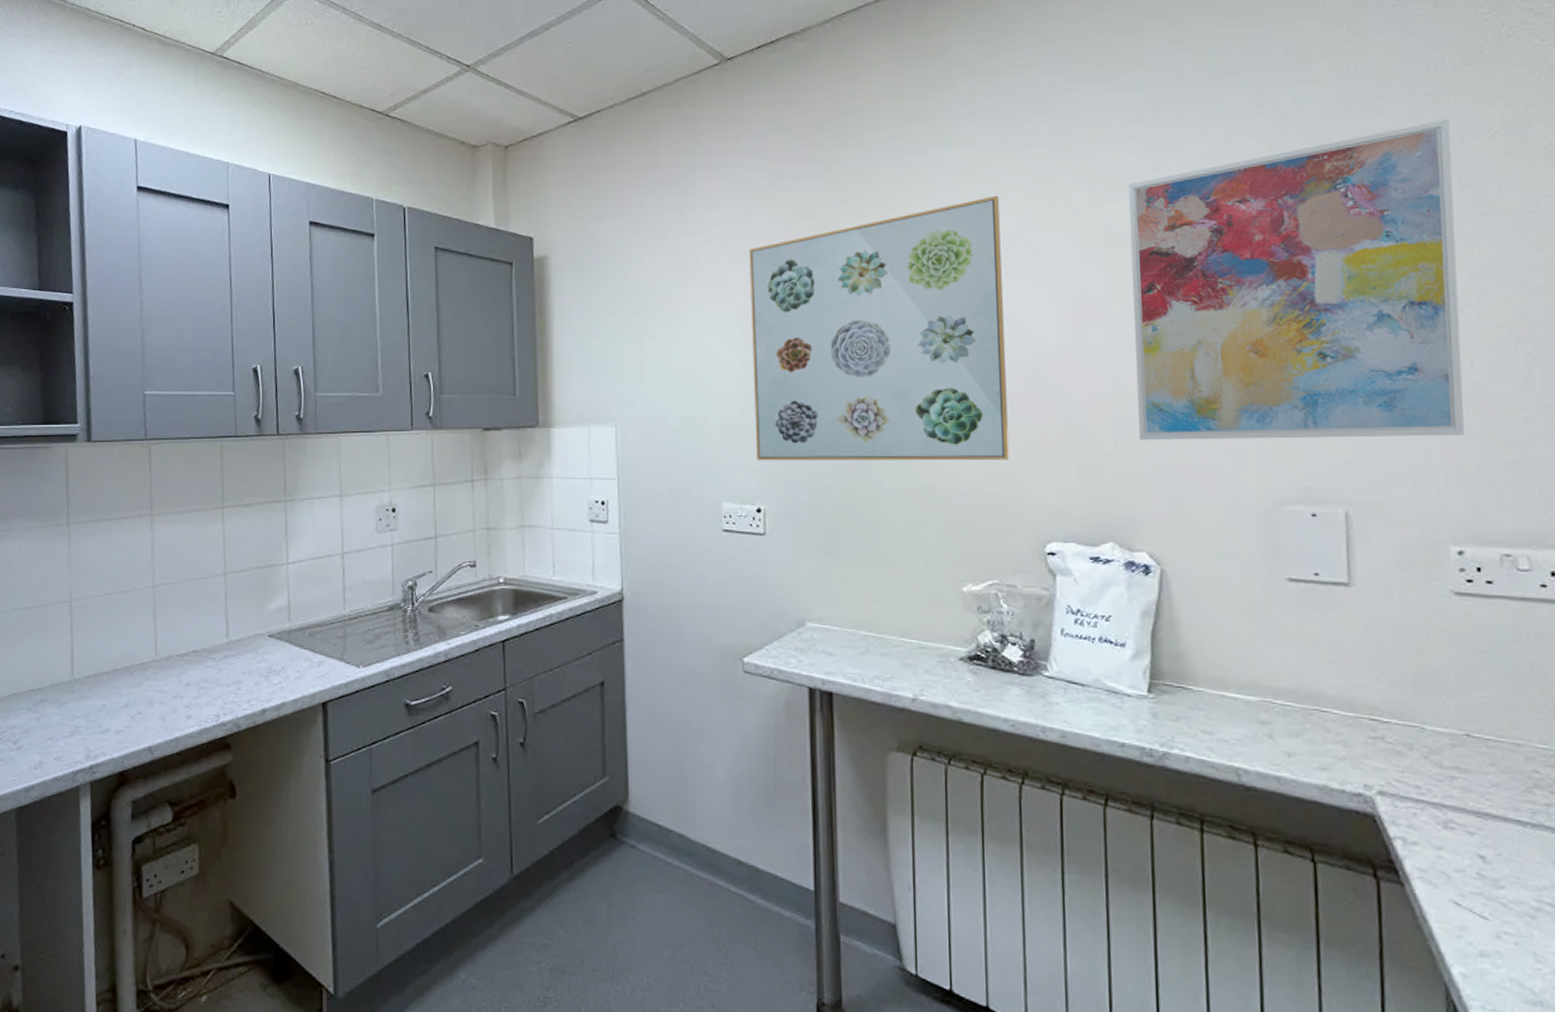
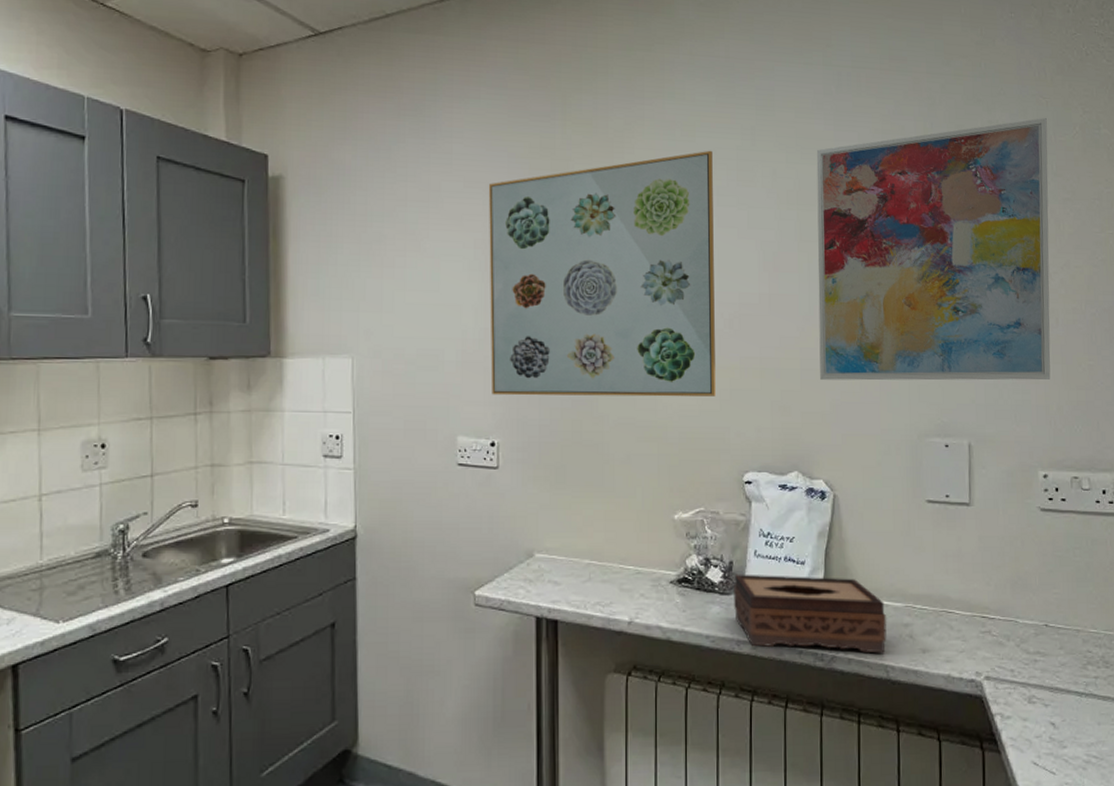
tissue box: none [1036,653,1237,754] -> present [734,574,887,654]

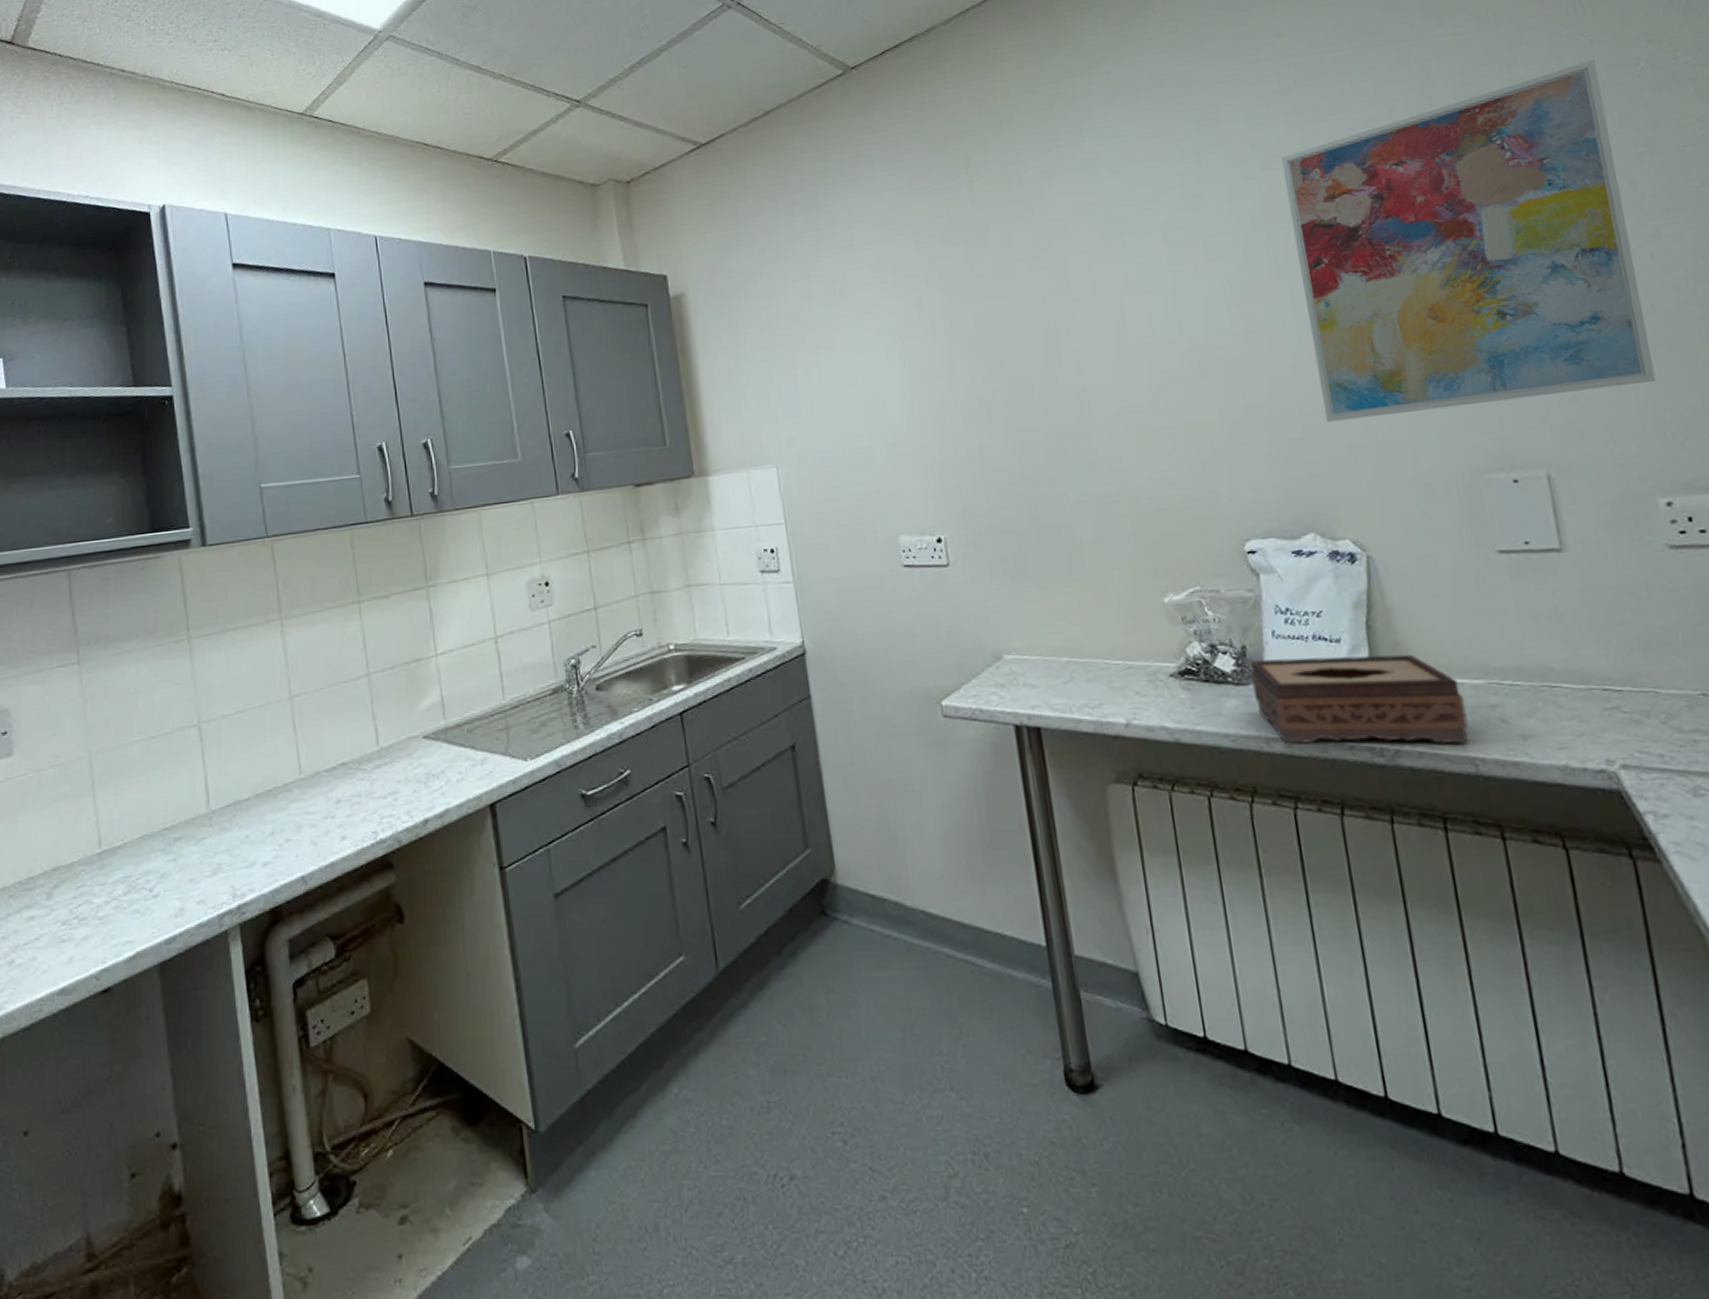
wall art: present [488,150,716,397] -> none [896,182,1195,488]

